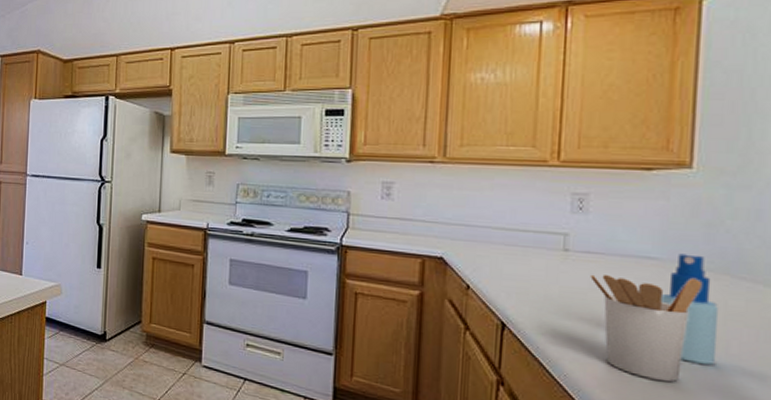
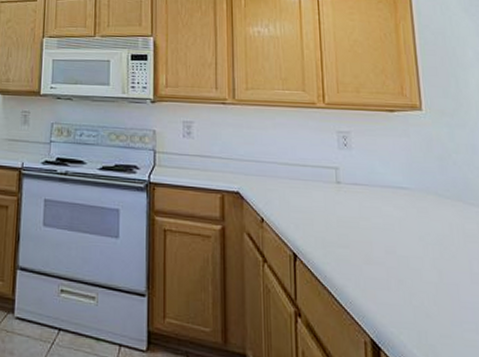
utensil holder: present [590,274,703,382] -> none [360,204,445,303]
spray bottle: present [660,253,719,365] -> none [415,183,465,284]

